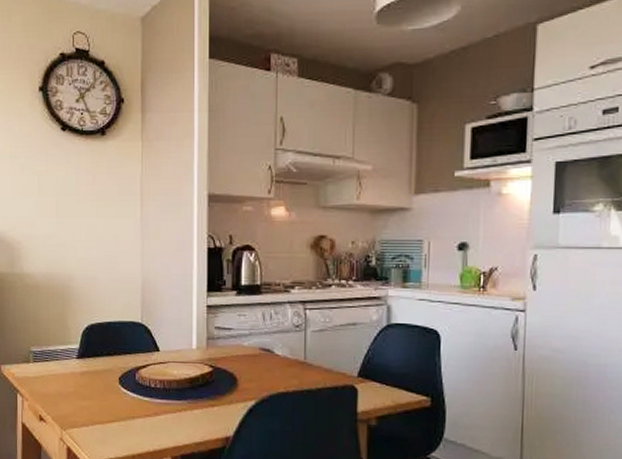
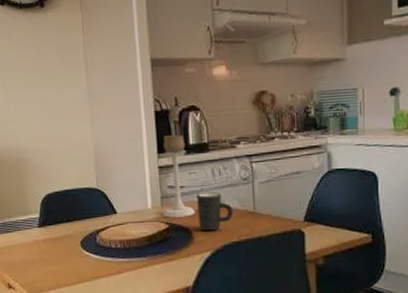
candle holder: none [207,274,242,361] -> present [163,135,195,218]
mug: none [244,336,283,379] -> present [197,191,234,231]

